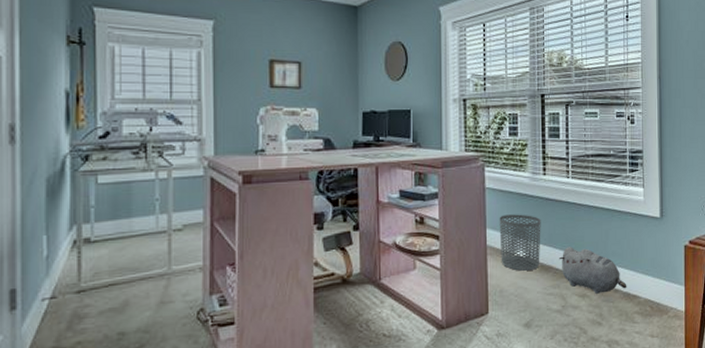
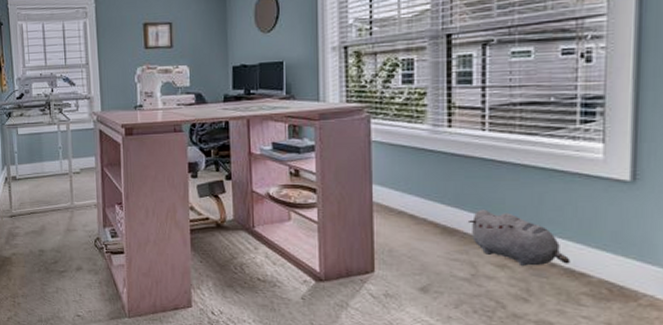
waste bin: present [499,214,541,271] -> none [388,170,444,232]

